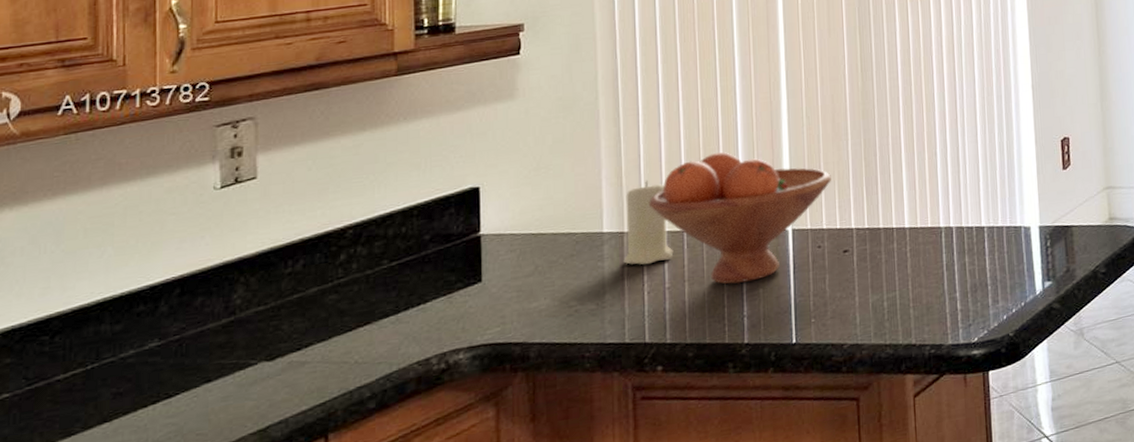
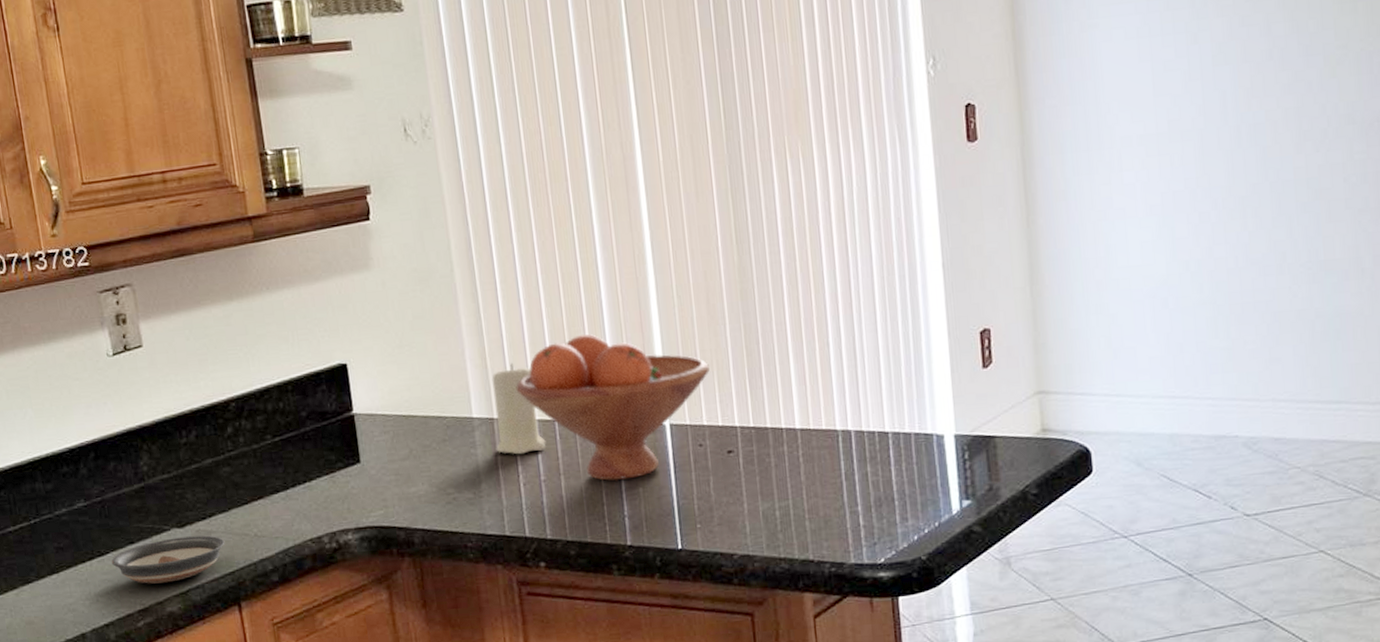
saucer: none [180,366,320,424] -> present [111,535,225,584]

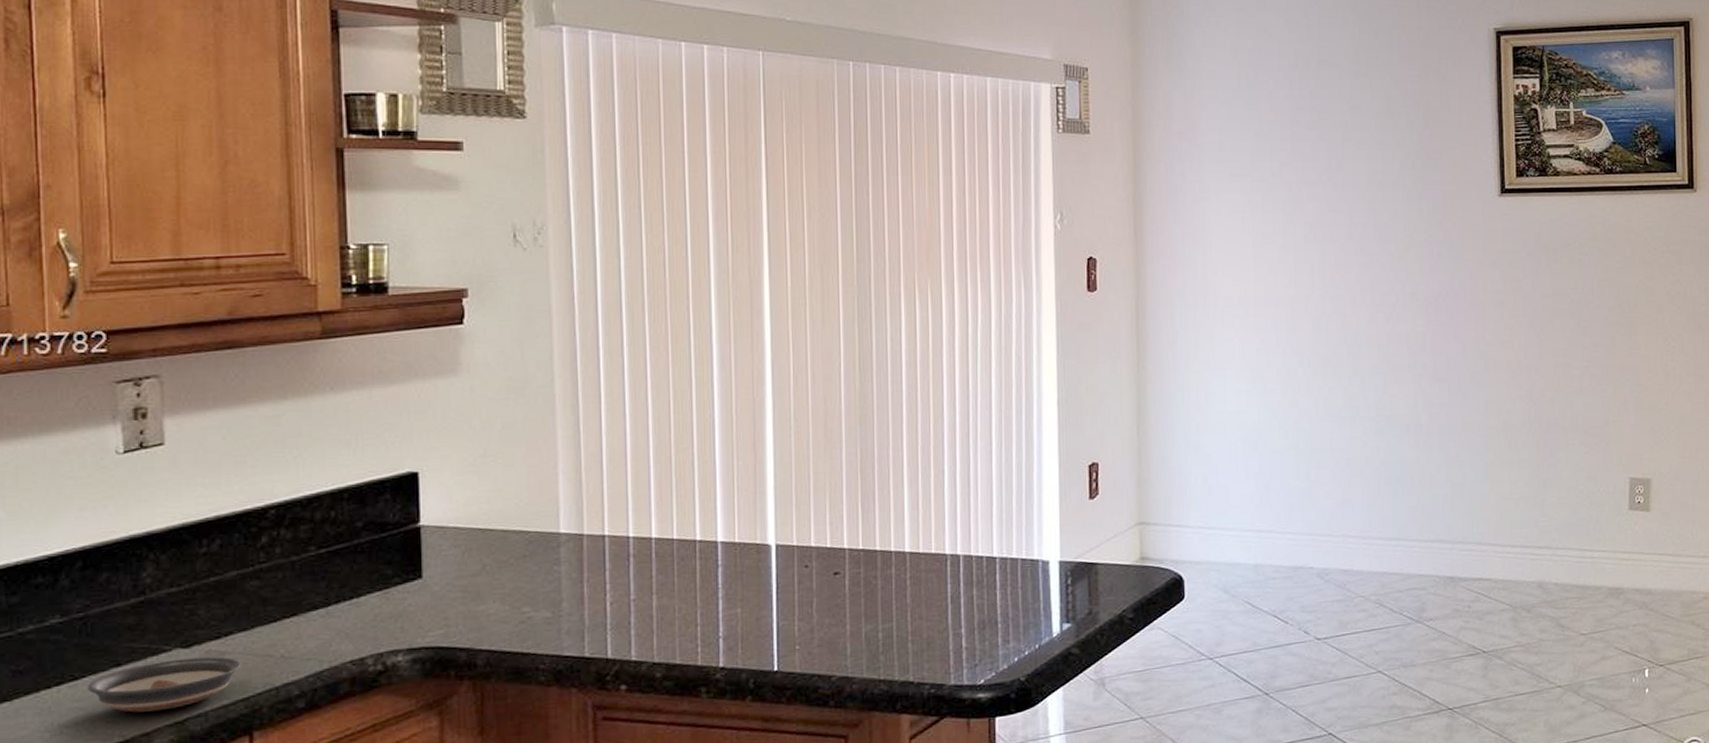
candle: present [492,362,546,455] -> none [583,477,640,573]
fruit bowl: present [515,334,710,481] -> none [611,452,822,601]

